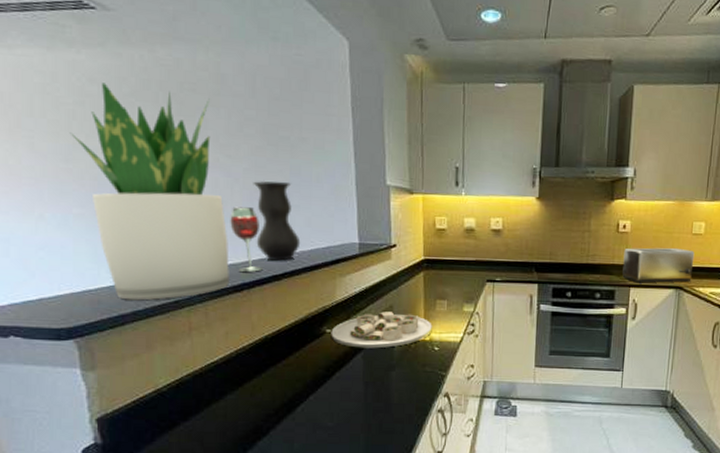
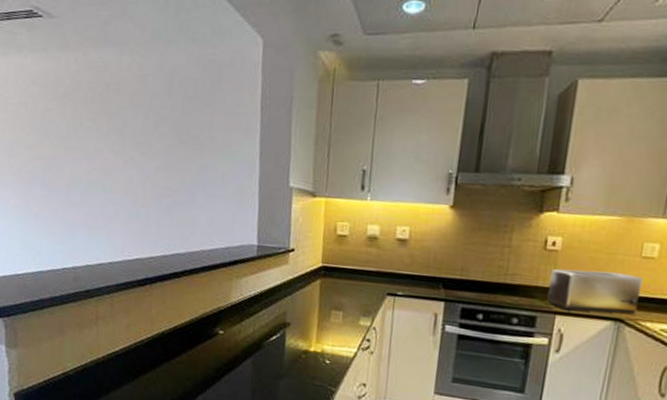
planter: present [69,83,229,301] -> none [13,84,137,288]
wineglass: present [230,206,263,273] -> none [139,203,166,268]
vase: present [253,181,301,261] -> none [161,179,202,258]
platter: present [331,311,432,349] -> none [223,317,326,356]

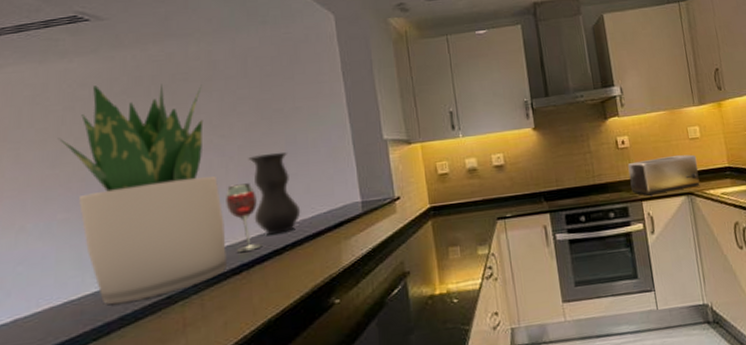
planter: none [13,84,137,288] -> present [57,83,227,305]
wineglass: none [139,203,166,268] -> present [226,183,262,254]
vase: none [161,179,202,258] -> present [248,152,301,235]

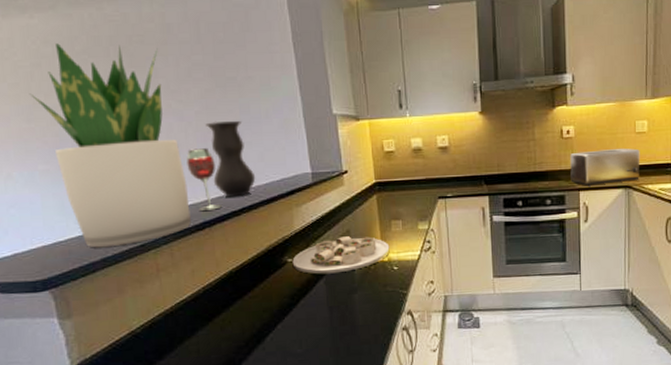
platter: none [340,267,448,315] -> present [292,236,390,275]

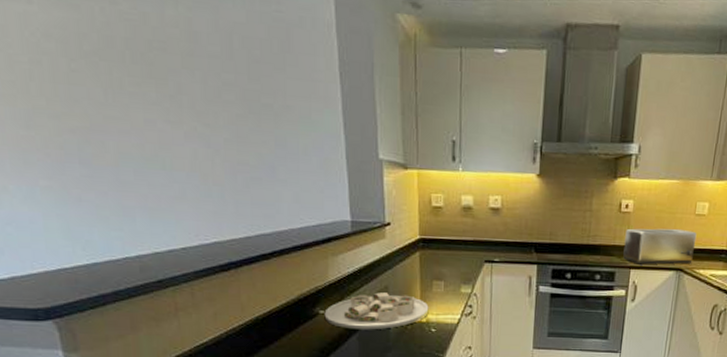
planter: present [29,43,191,248] -> none [27,39,215,280]
wineglass: present [186,148,222,212] -> none [212,180,250,252]
vase: present [205,120,256,197] -> none [235,153,289,239]

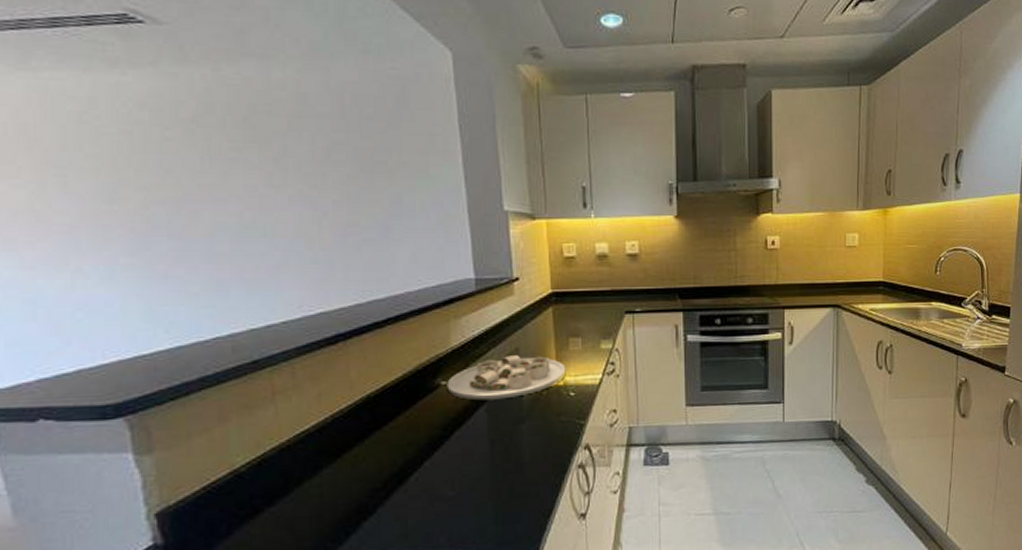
toaster: present [623,228,697,265] -> none [775,262,850,304]

